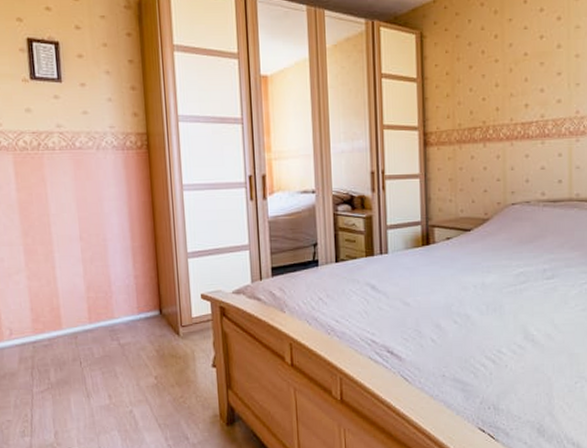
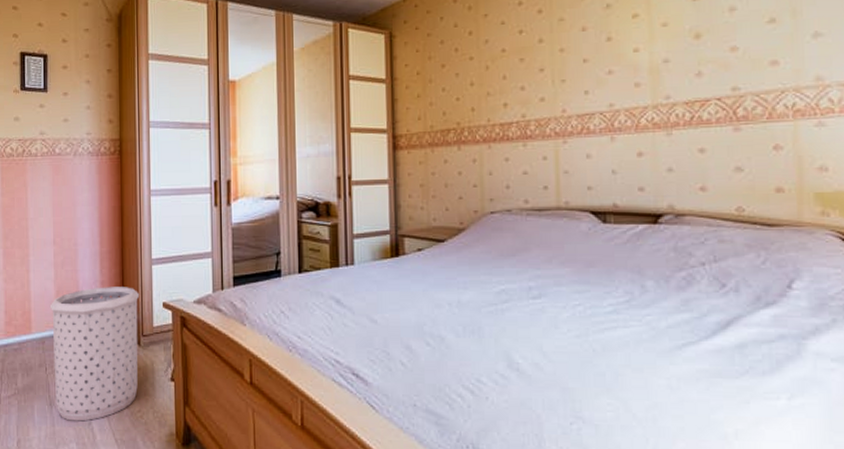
laundry basket: none [80,280,179,411] -> present [49,287,140,422]

